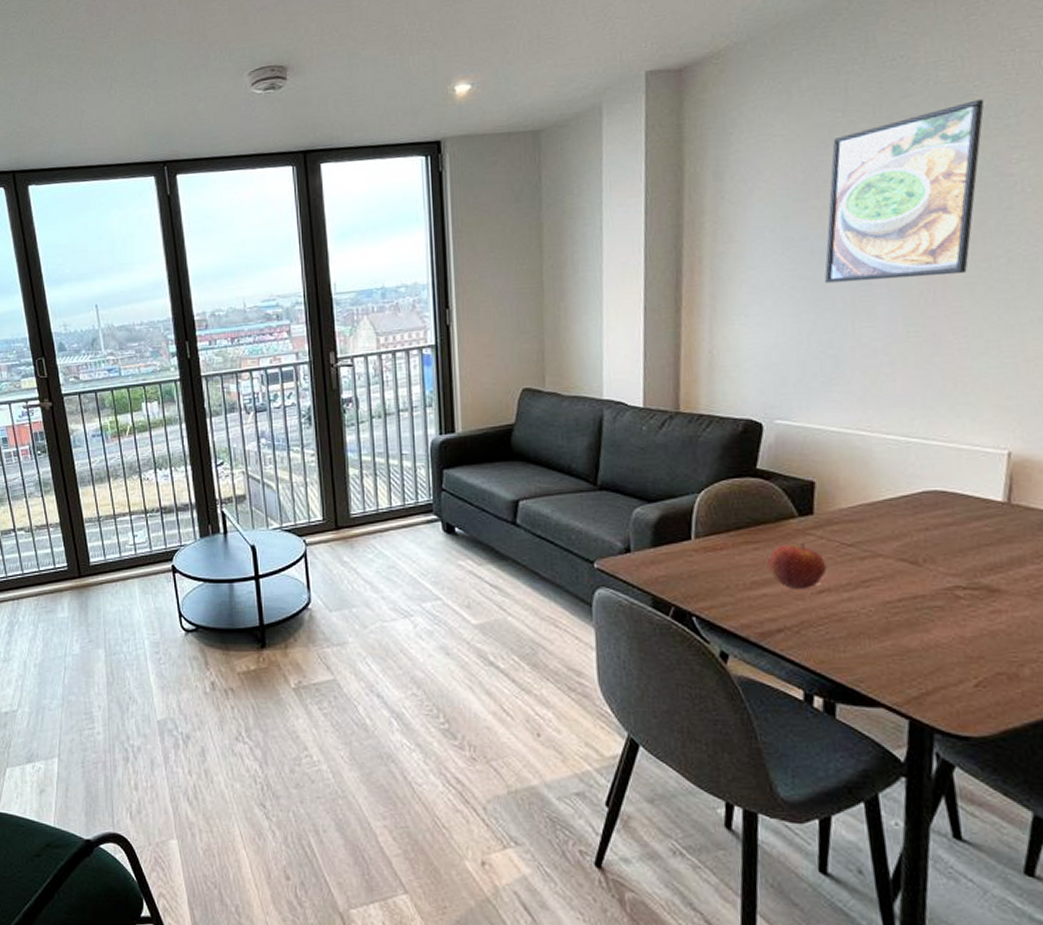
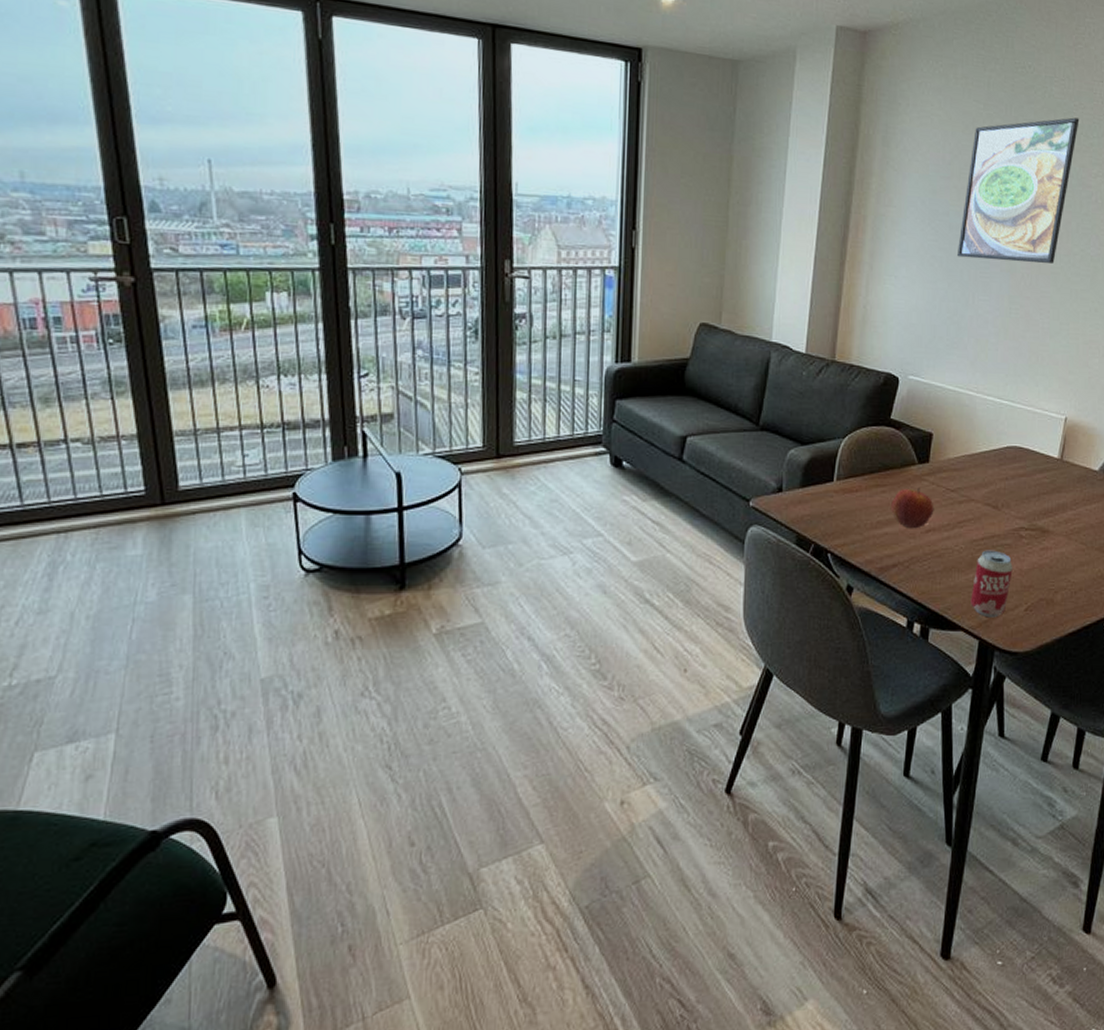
beverage can: none [890,613,950,694] -> present [970,550,1013,618]

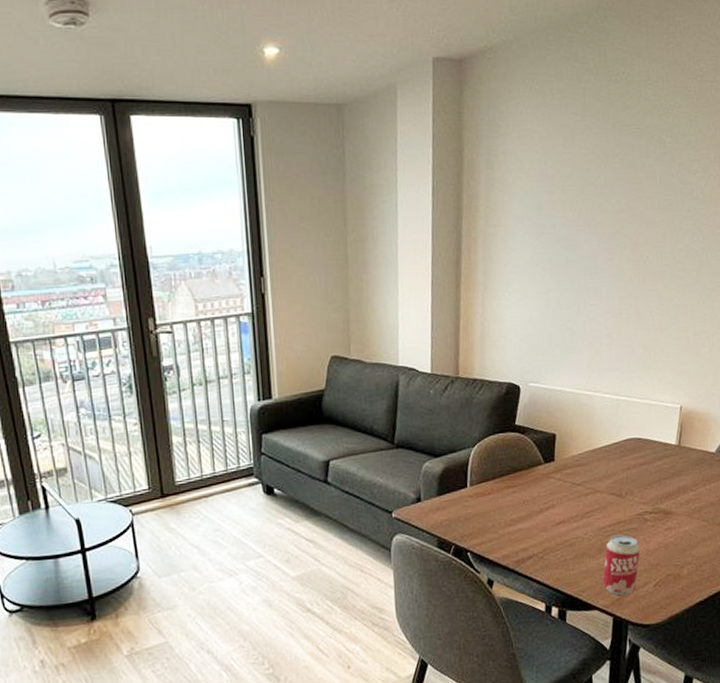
apple: present [891,487,934,529] -> none [522,484,563,523]
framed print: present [958,117,1080,264] -> none [566,117,676,267]

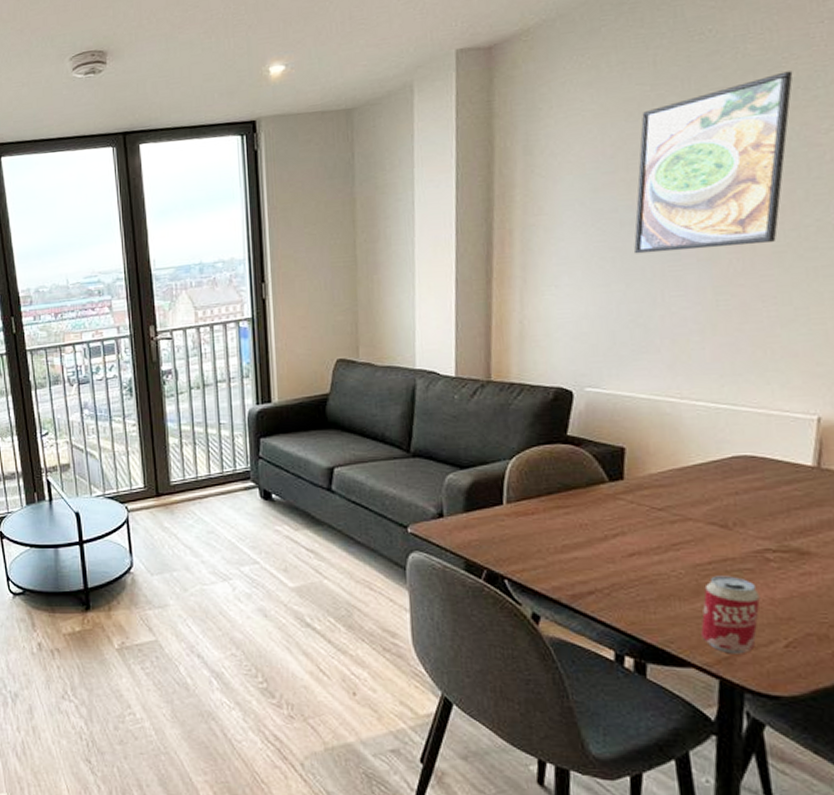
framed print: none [566,117,676,267] -> present [634,71,793,254]

